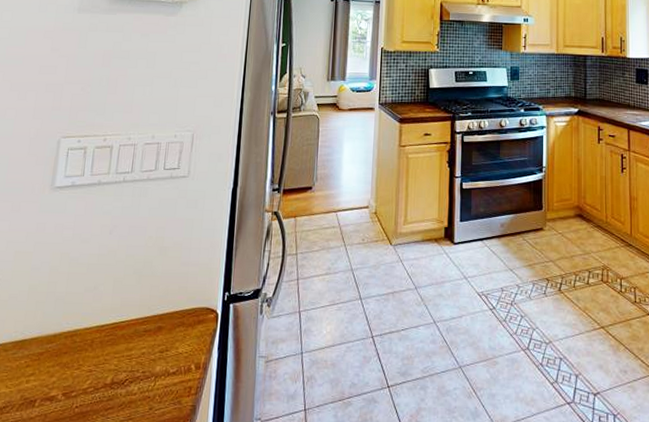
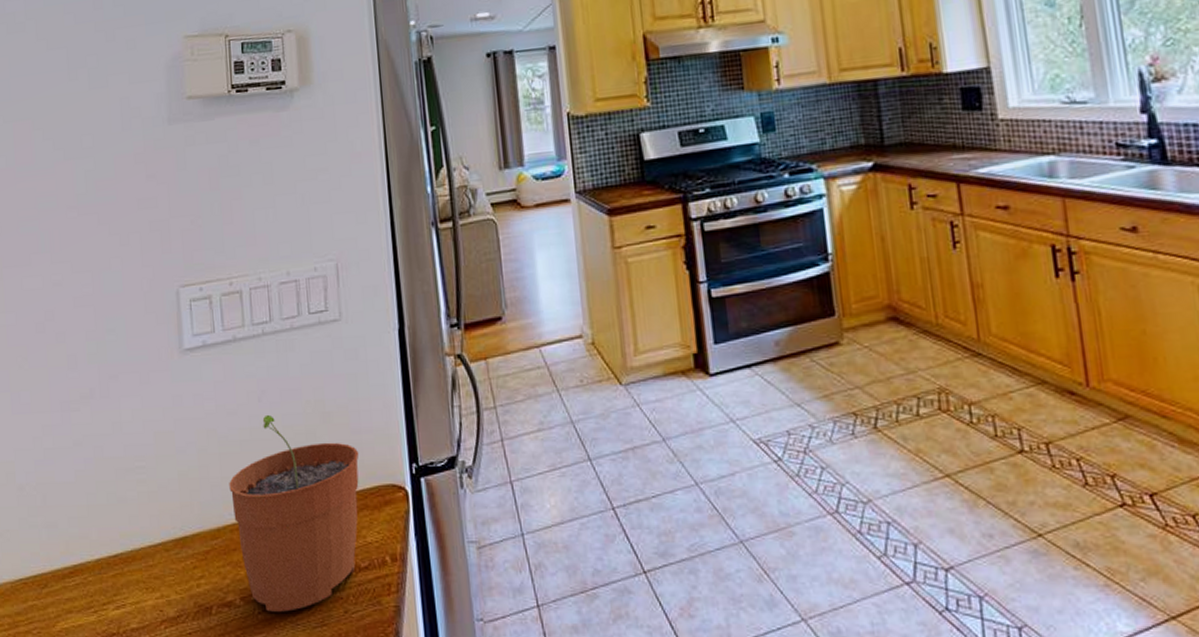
plant pot: none [70,245,185,407] -> present [229,414,359,612]

